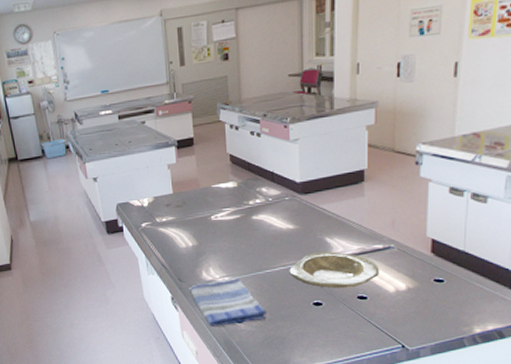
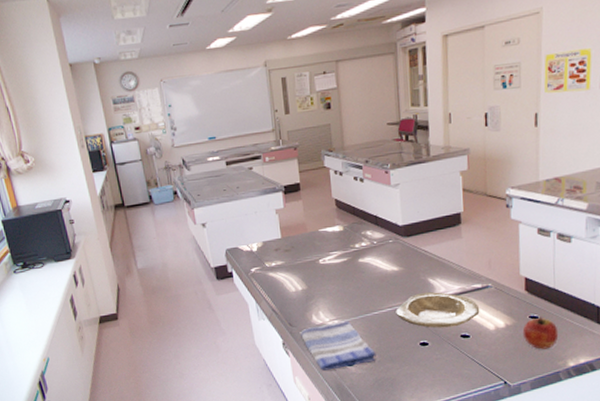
apple: none [425,280,466,314] -> present [522,317,559,349]

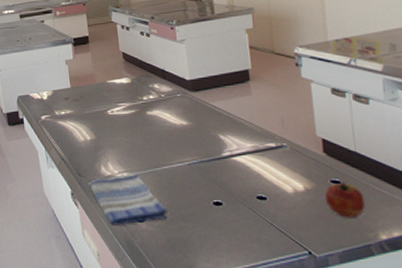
plate: present [396,292,480,328] -> none [186,149,276,188]

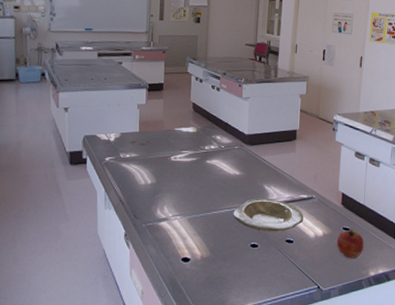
dish towel: present [89,174,168,225] -> none [144,218,211,265]
plate: none [186,149,276,188] -> present [233,198,304,232]

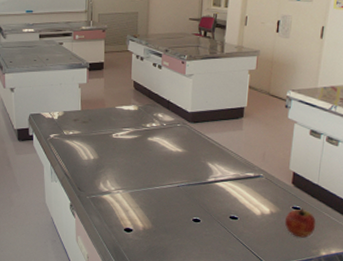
plate: present [233,198,304,232] -> none [175,175,250,209]

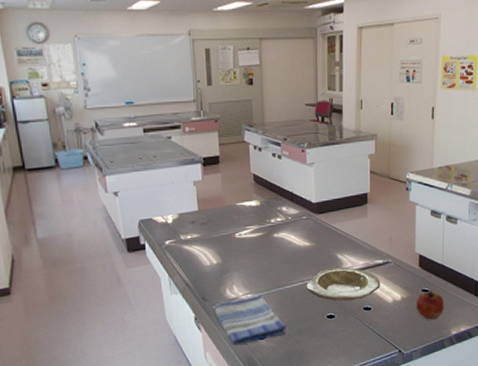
dish towel: none [88,191,153,234] -> present [214,295,286,345]
plate: none [175,175,250,209] -> present [306,267,381,301]

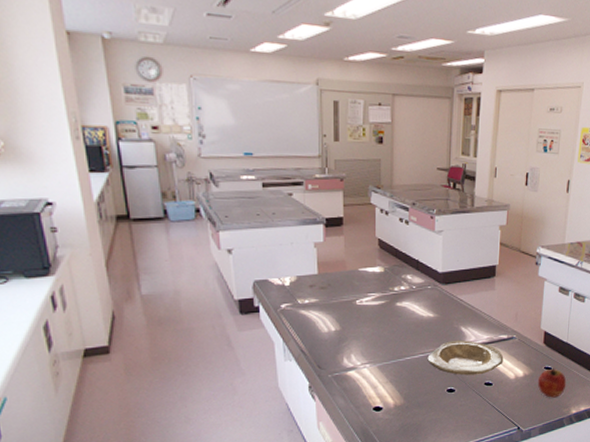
dish towel: present [214,295,286,345] -> none [330,365,404,416]

